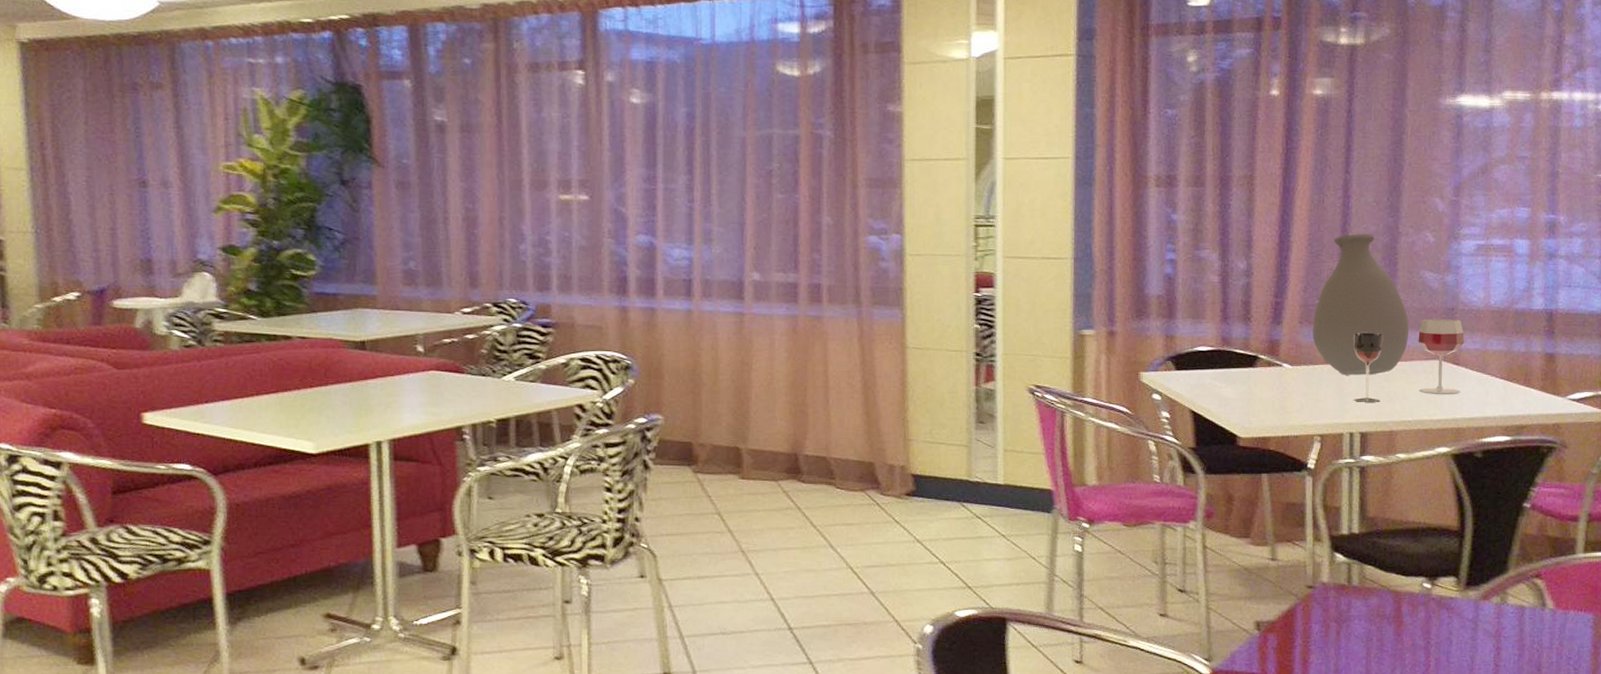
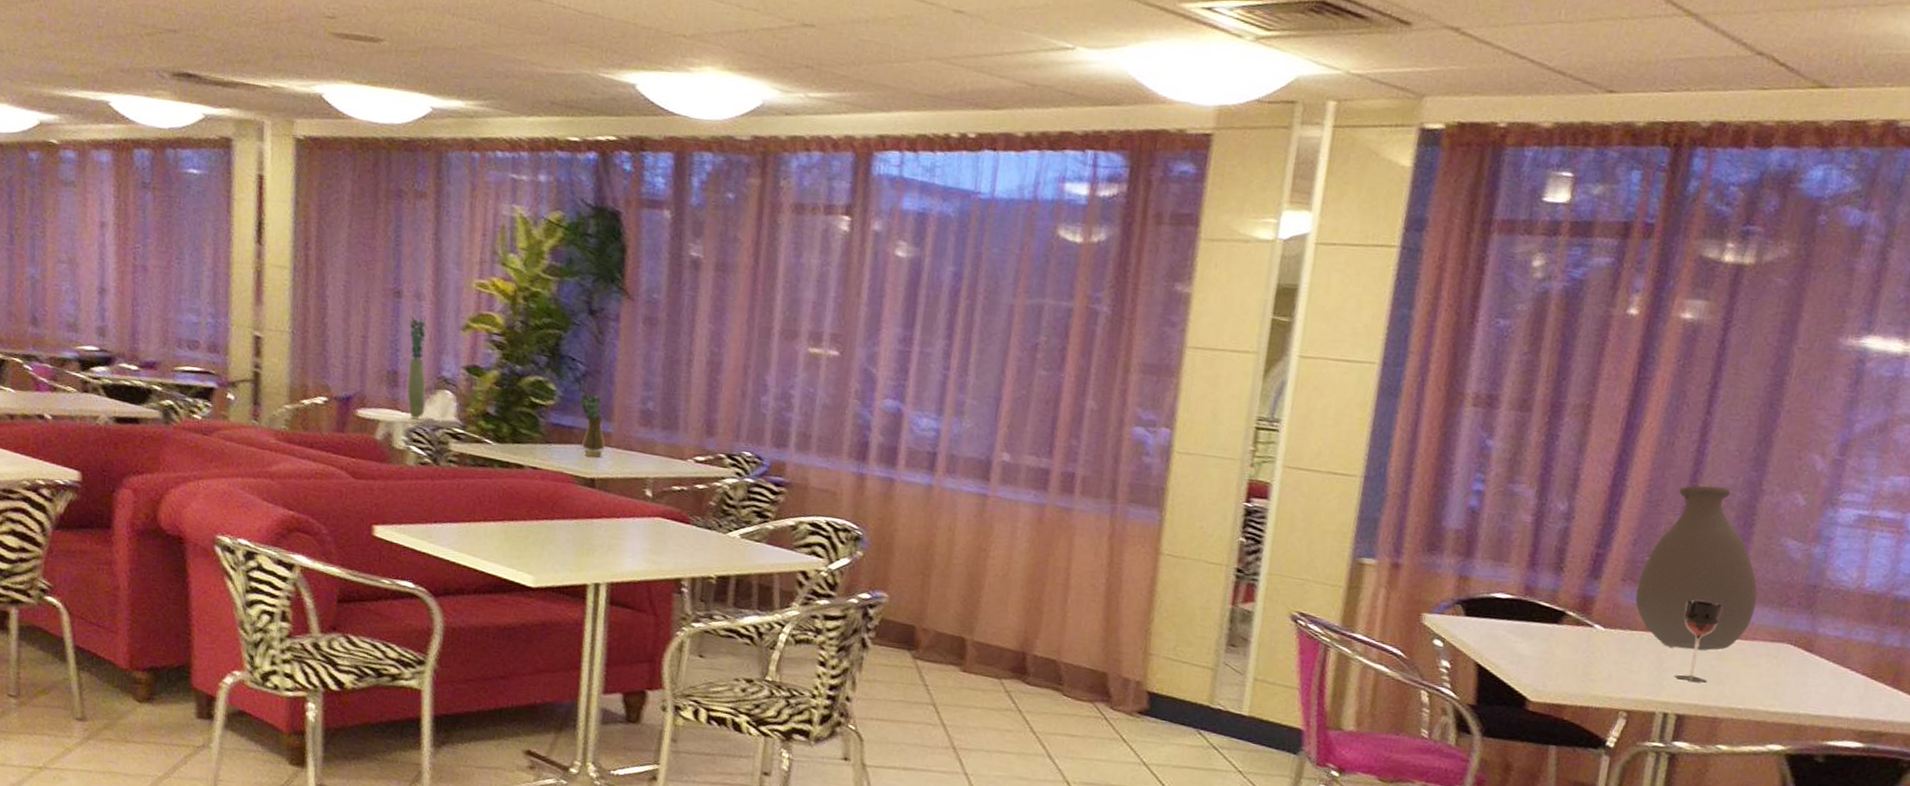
vase: none [158,204,184,304] -> present [407,317,427,419]
vase: none [341,259,372,322] -> present [580,391,605,459]
wineglass: present [1418,318,1464,394] -> none [1757,594,1825,686]

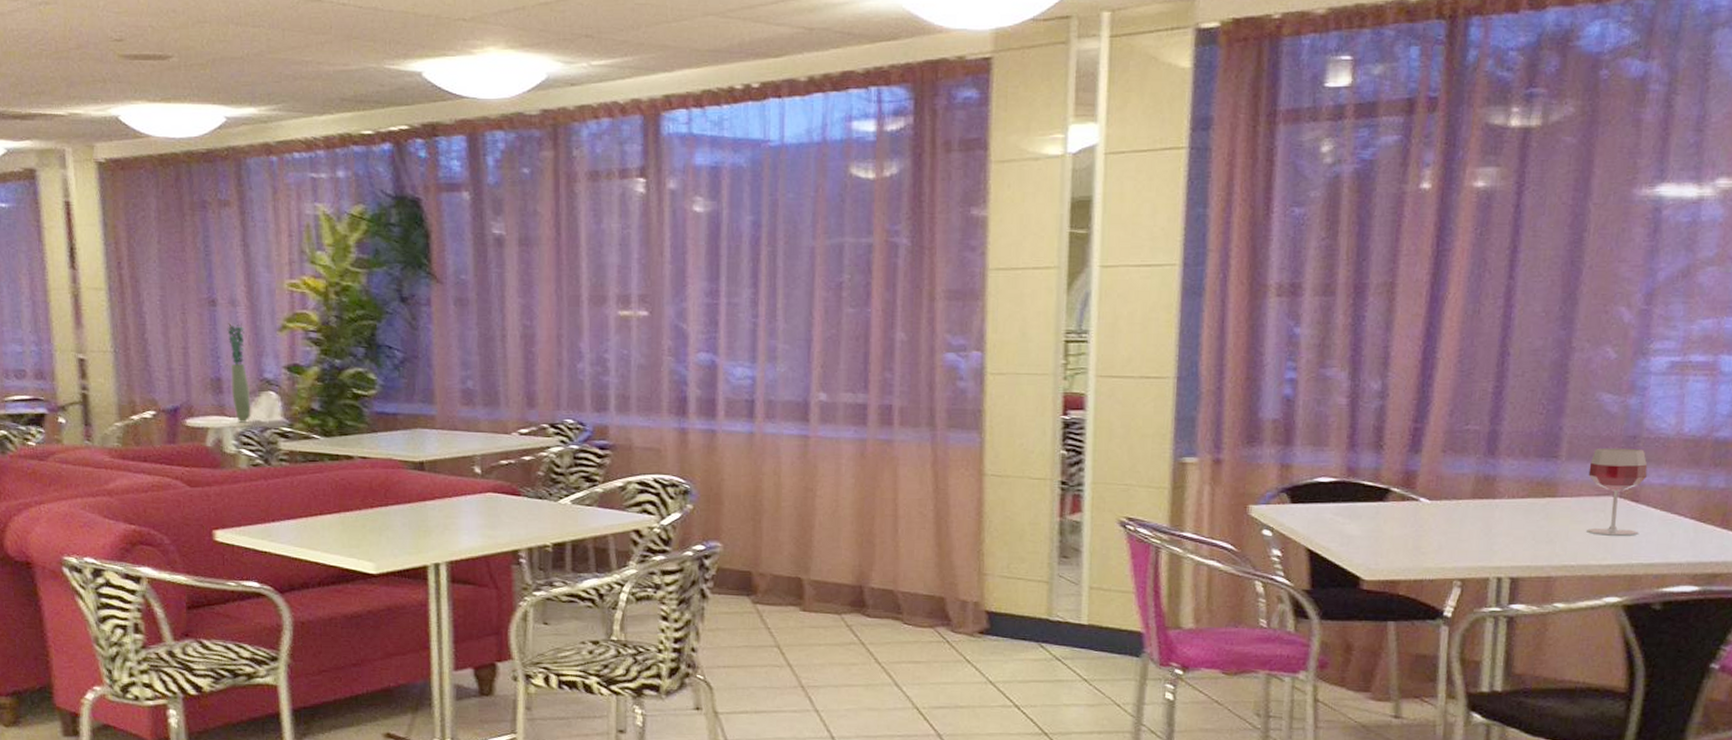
vase: present [580,391,605,459] -> none [401,378,430,442]
vase: present [1635,485,1758,651] -> none [1457,349,1579,513]
wineglass: present [1675,600,1723,683] -> none [1505,464,1545,543]
wineglass: none [1757,594,1825,686] -> present [1587,448,1648,536]

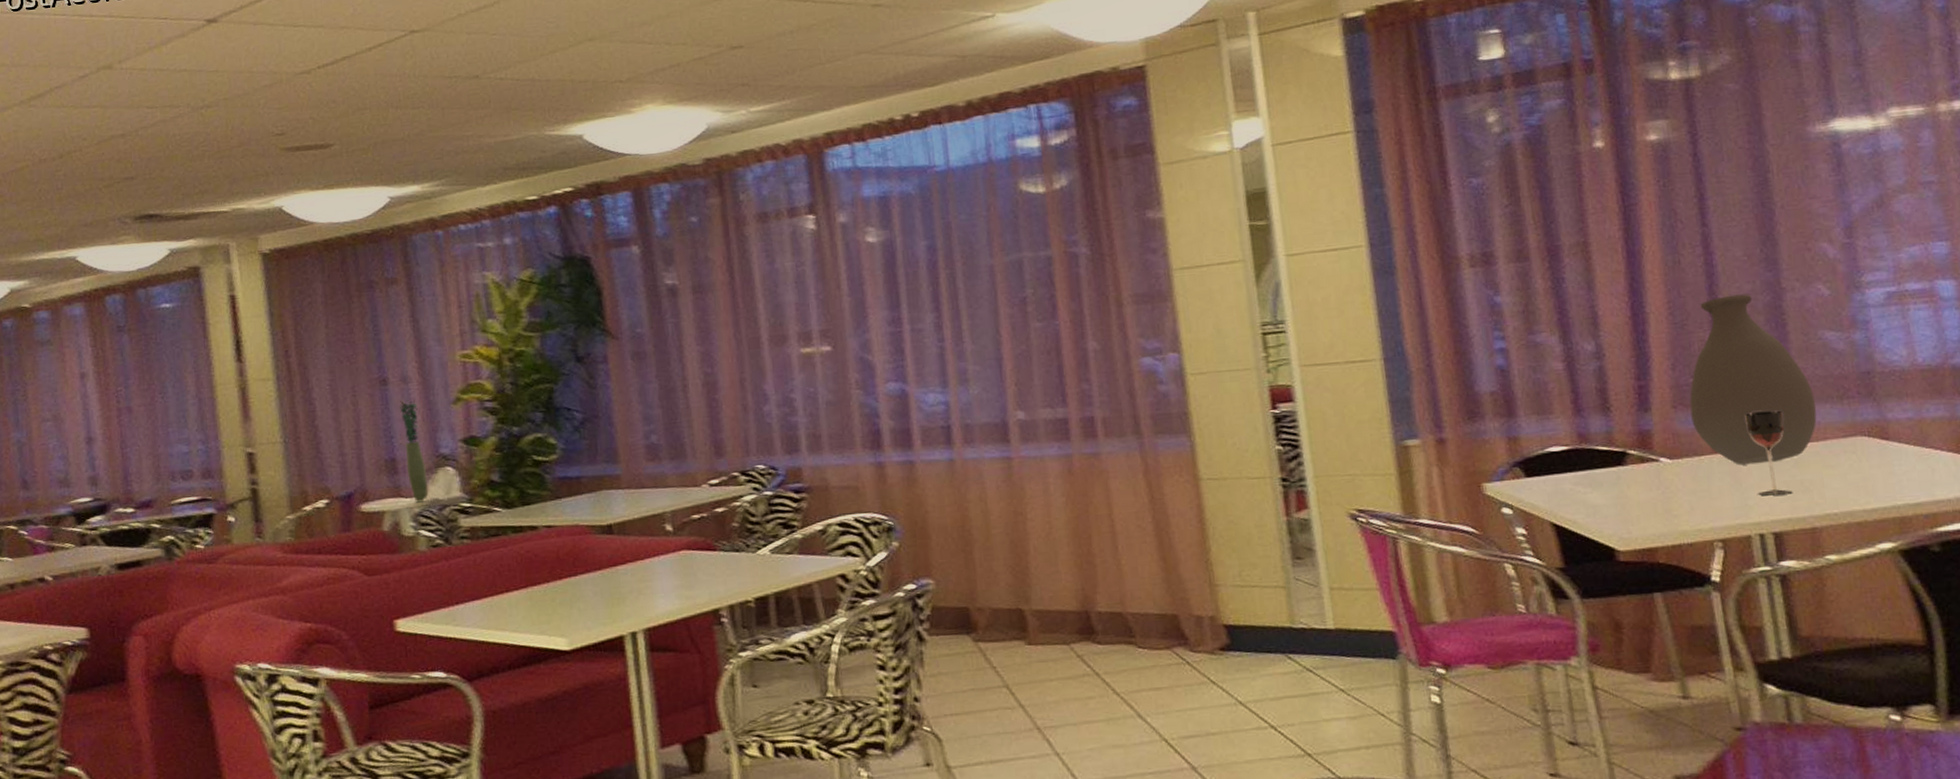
vase: none [1457,349,1579,513] -> present [1689,294,1817,465]
wineglass: none [1505,464,1545,543] -> present [1745,410,1793,496]
wineglass: present [1587,448,1648,536] -> none [1828,384,1898,479]

